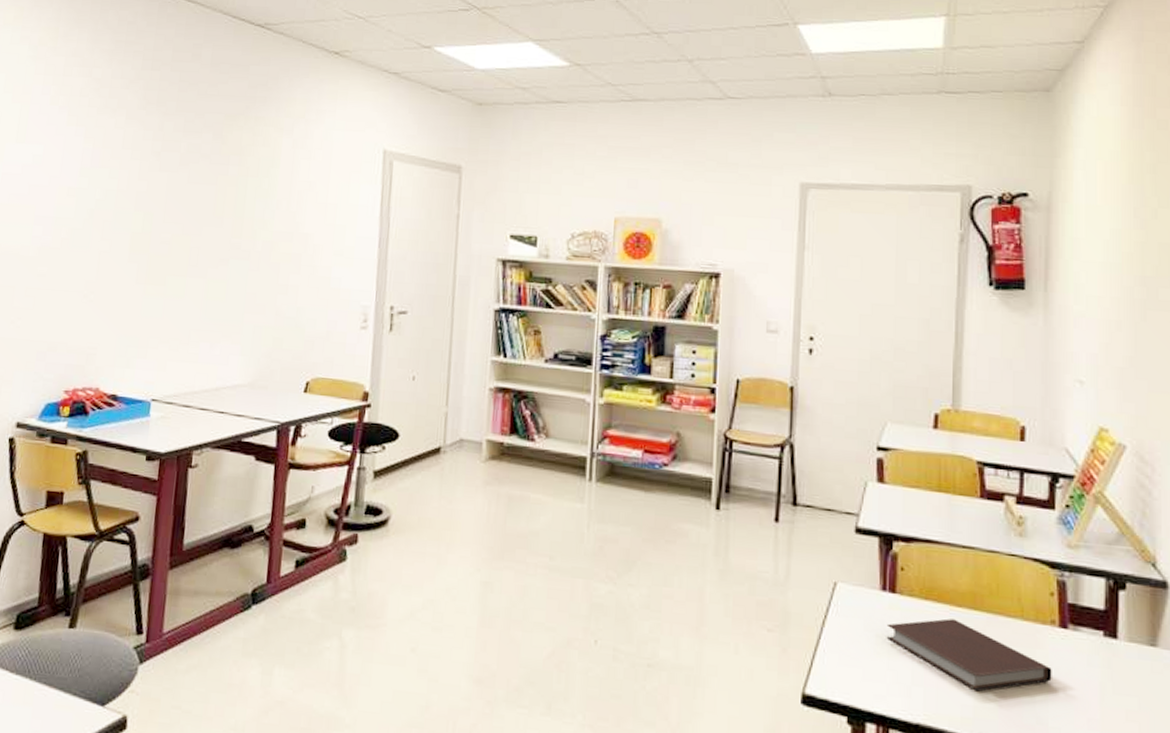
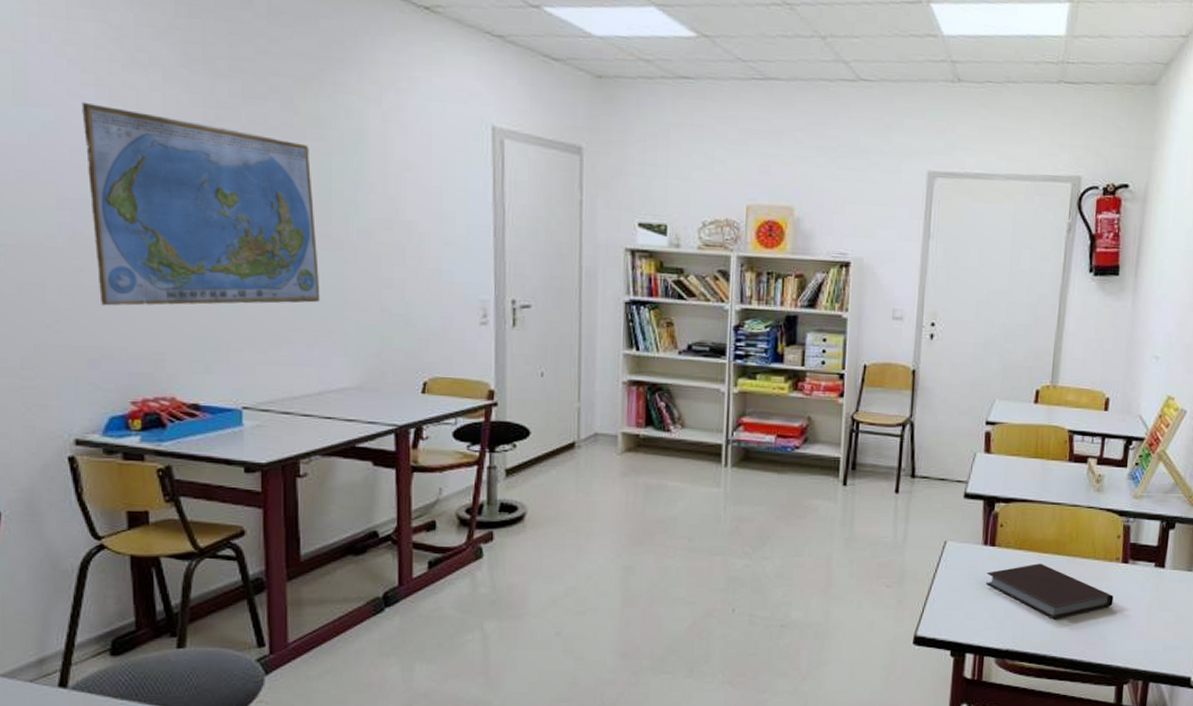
world map: none [53,139,231,306] -> present [81,101,320,306]

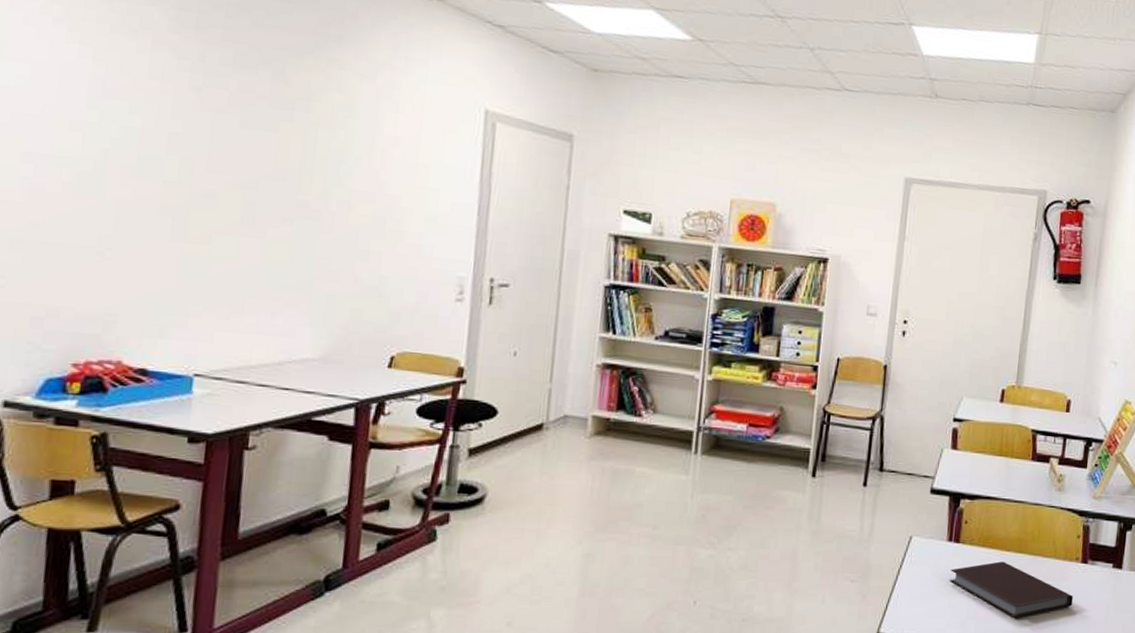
world map: present [81,101,320,306] -> none [53,59,297,271]

